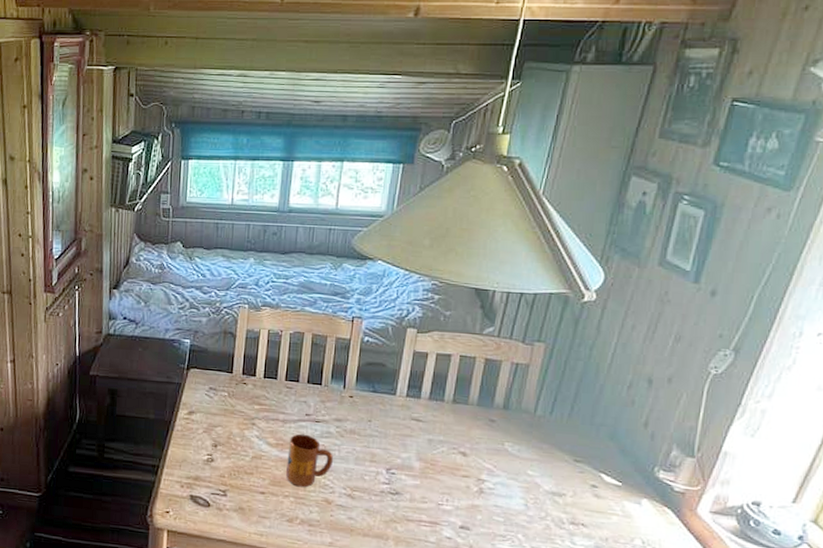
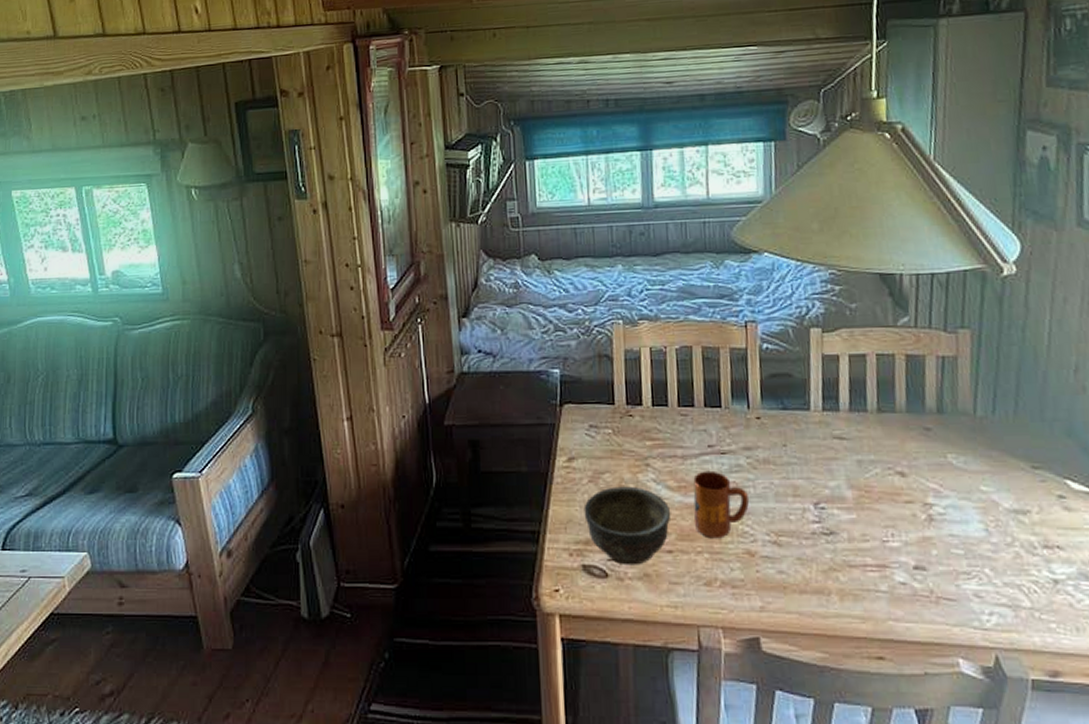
ceramic bowl: none [196,438,268,501] -> present [584,486,671,566]

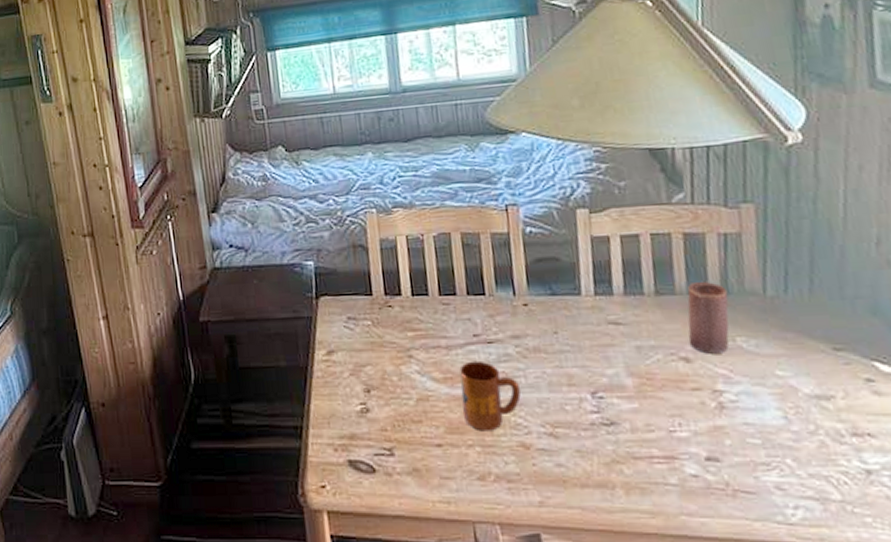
ceramic bowl: present [584,486,671,566] -> none [346,379,439,460]
candle: none [905,401,943,469] -> present [687,282,729,354]

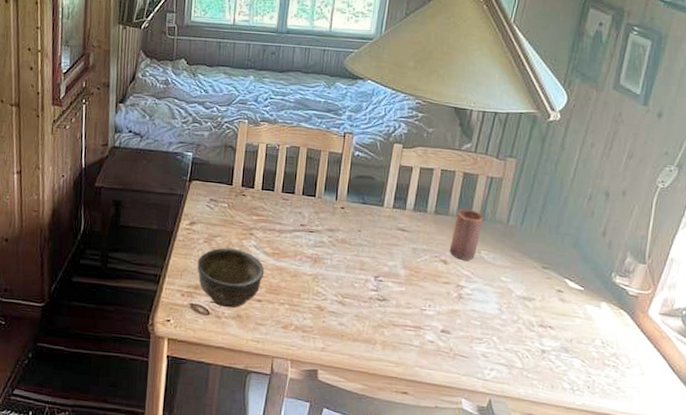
ceramic bowl: none [346,379,439,460] -> present [197,248,265,308]
mug: present [459,360,522,432] -> none [281,243,327,295]

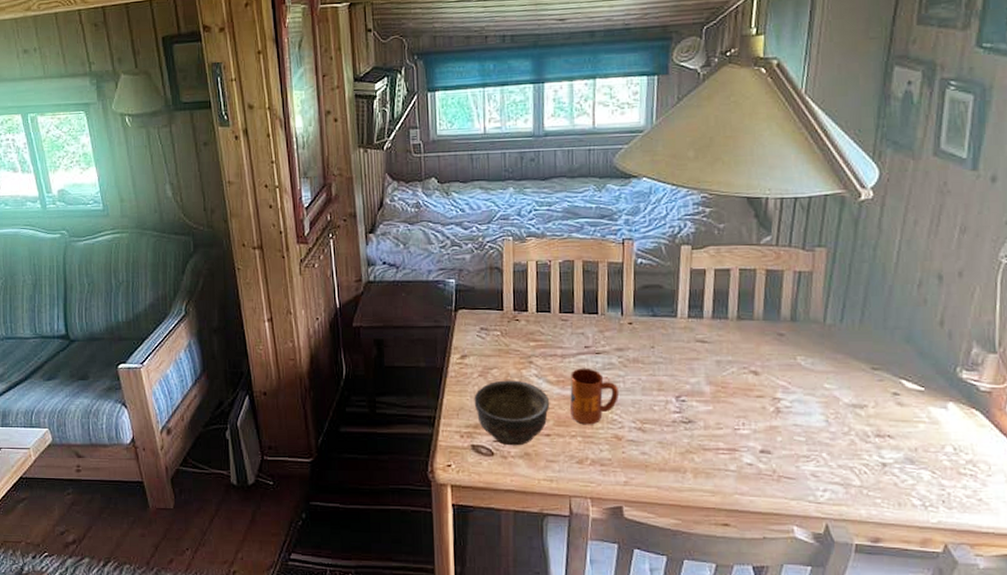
mug: none [281,243,327,295] -> present [569,368,620,425]
candle: present [449,209,484,261] -> none [759,311,795,369]

